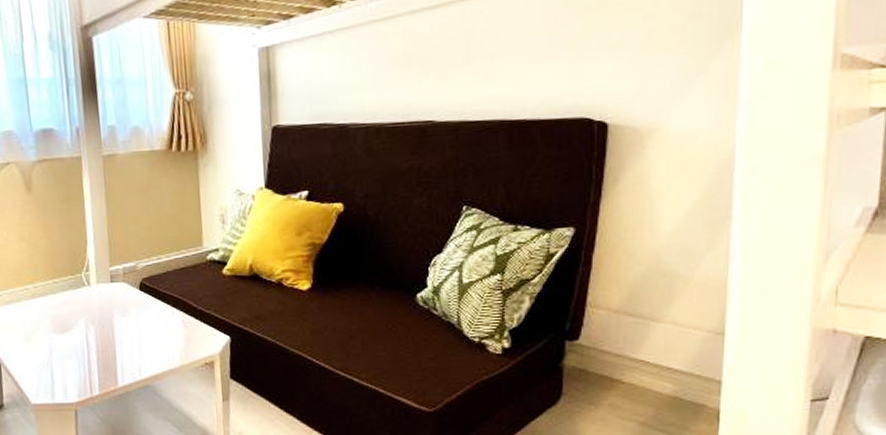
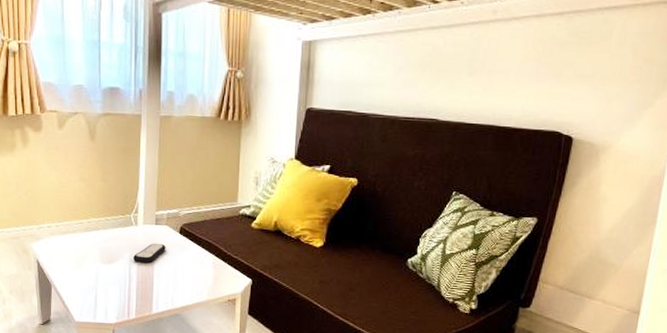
remote control: none [90,303,126,329] -> present [133,243,166,263]

